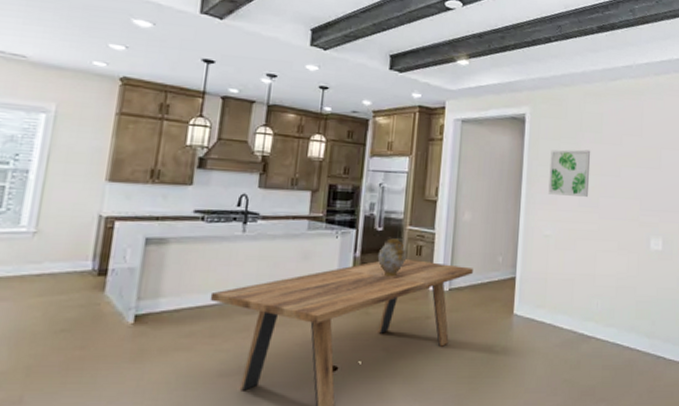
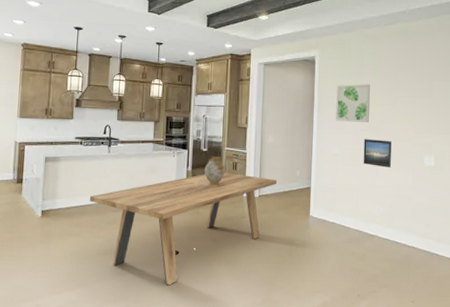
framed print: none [580,217,614,253] -> present [363,139,391,168]

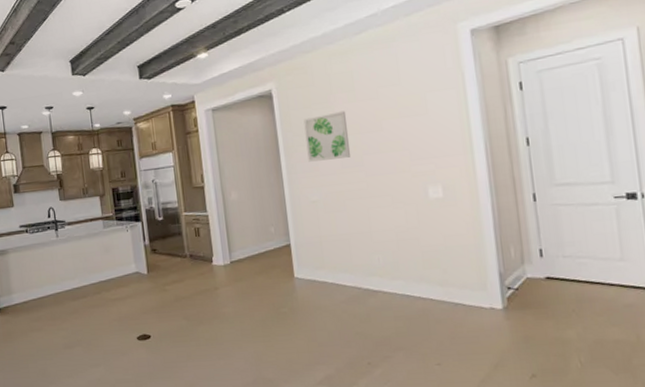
dining table: present [89,172,277,286] -> none [45,240,249,374]
ceramic jug: present [204,157,225,186] -> none [163,225,188,258]
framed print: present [363,139,391,168] -> none [347,175,386,209]

